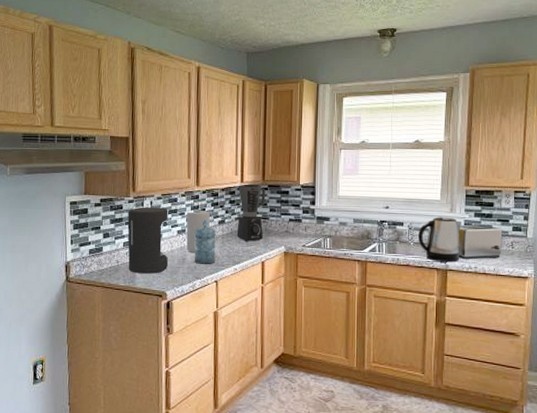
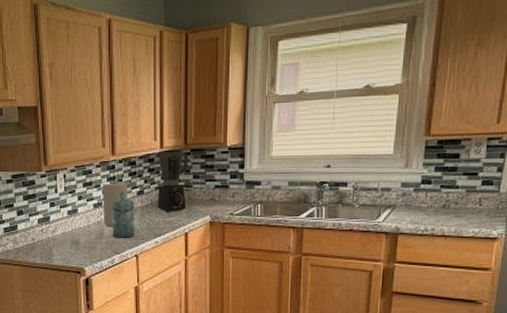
coffee maker: present [127,207,168,274] -> none [41,180,85,250]
kettle: present [417,216,462,263] -> none [363,173,419,225]
toaster: present [458,224,503,260] -> none [411,180,469,221]

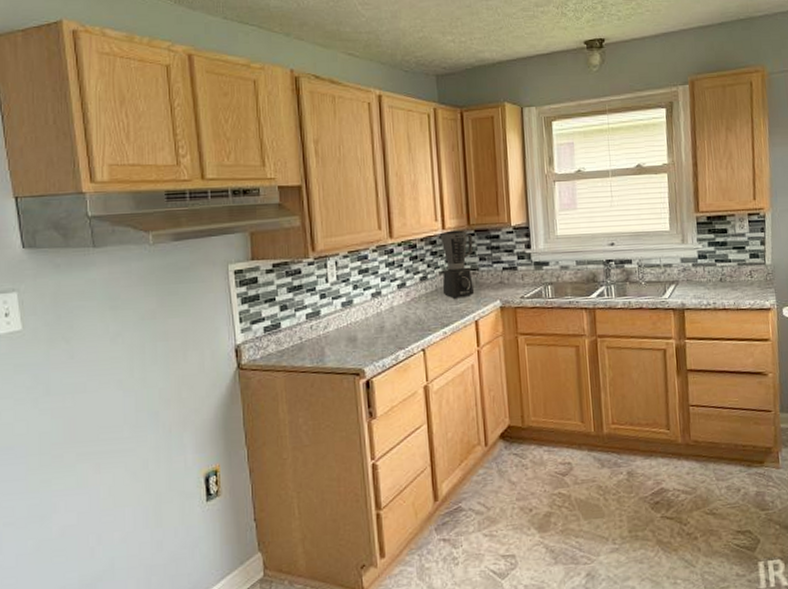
paper towel holder: present [102,180,129,226] -> none [380,266,411,318]
canister: present [111,191,135,238] -> none [391,277,420,331]

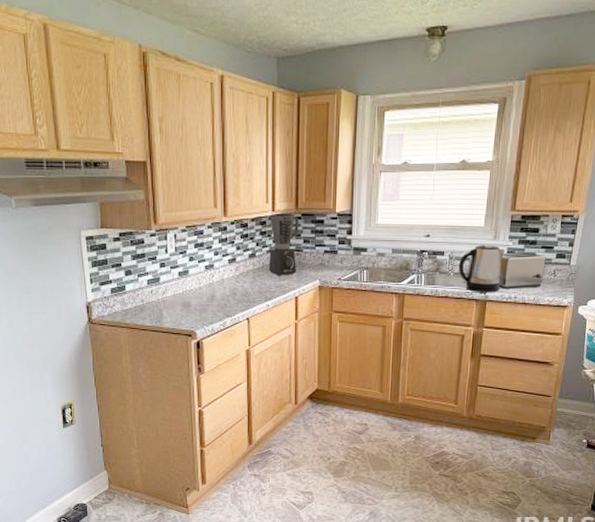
kettle: none [648,249,697,302] -> present [458,245,505,293]
toaster: none [692,254,741,296] -> present [498,252,546,290]

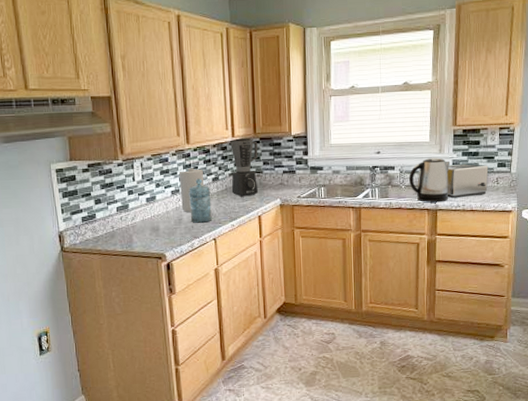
paper towel holder: none [214,242,241,289] -> present [179,168,205,212]
canister: none [222,253,246,301] -> present [188,178,212,223]

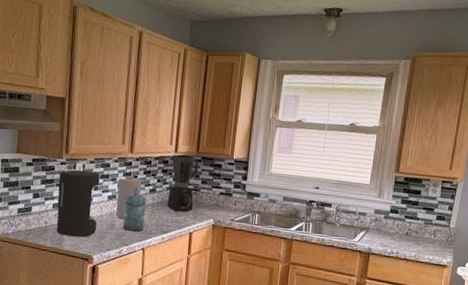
coffee maker: none [118,168,164,238] -> present [56,169,100,238]
kettle: present [408,158,450,203] -> none [344,200,389,247]
toaster: present [447,163,489,199] -> none [381,210,427,246]

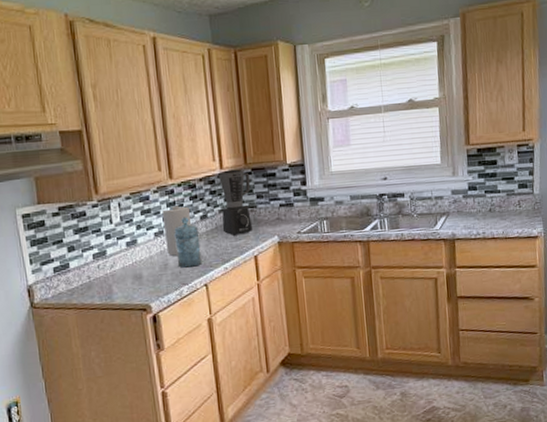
coffee maker: present [56,169,100,238] -> none [93,208,148,288]

